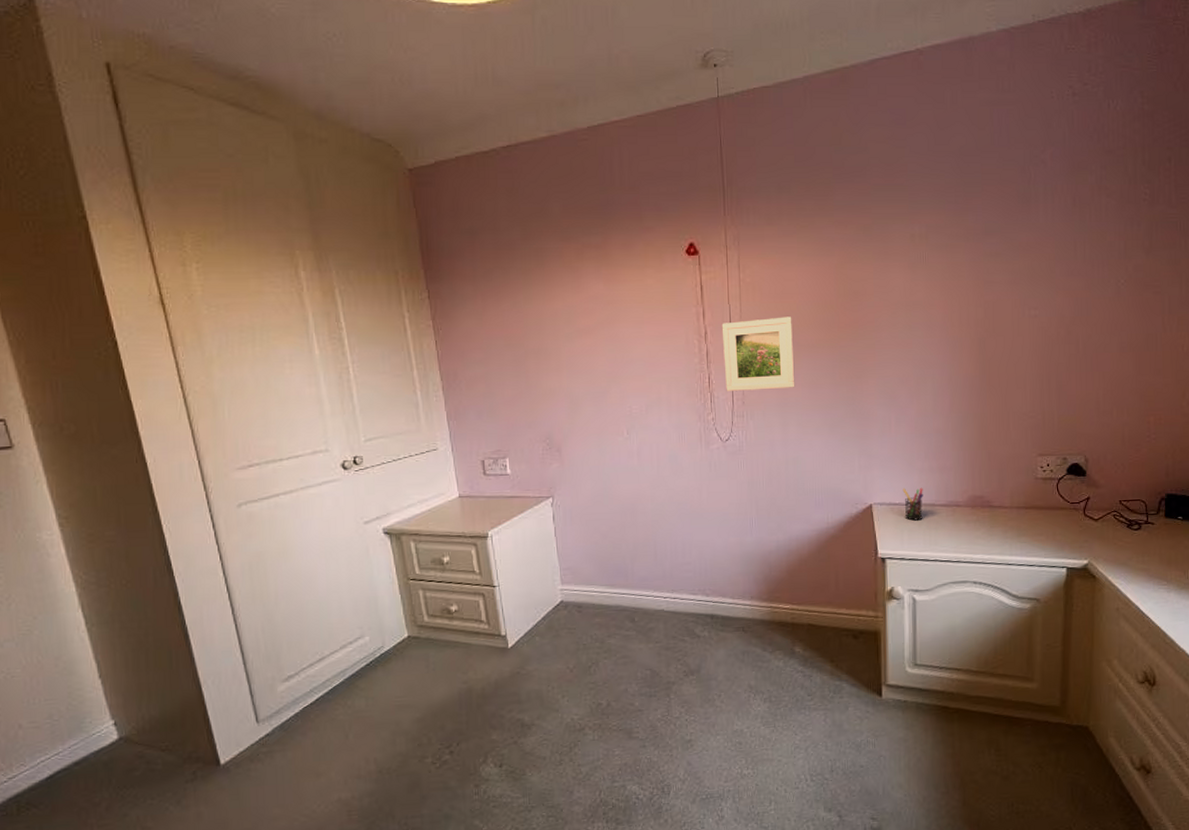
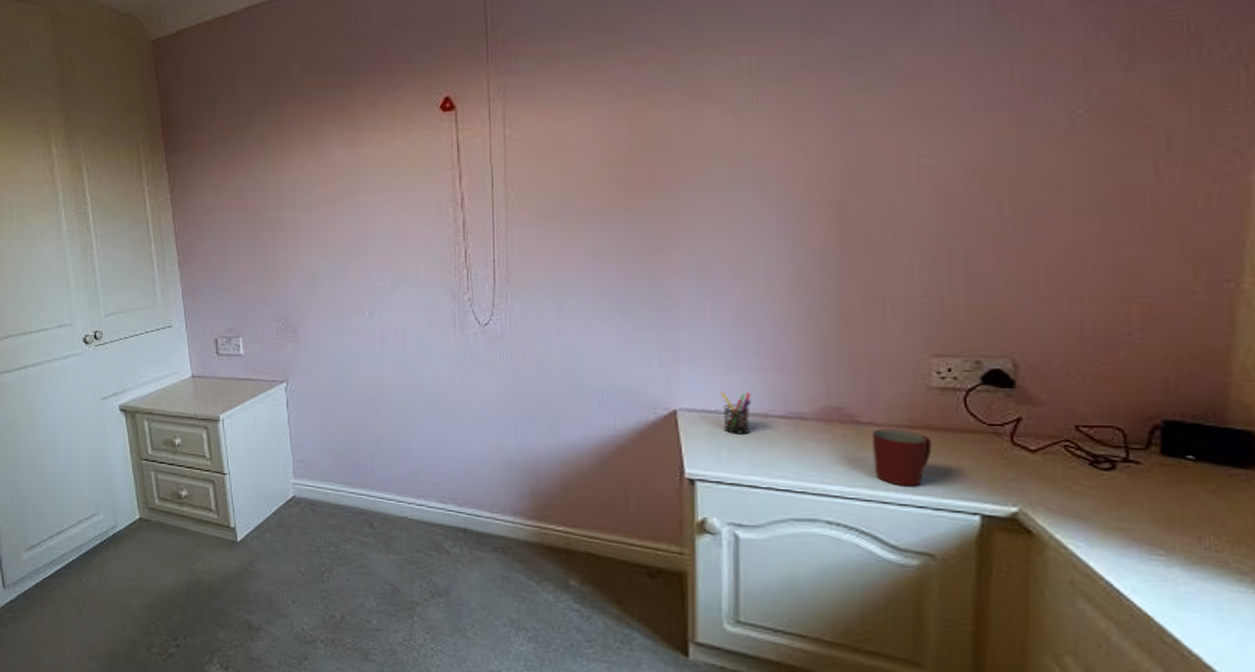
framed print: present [721,316,795,391] -> none [481,177,574,267]
mug: none [1002,510,1038,552] -> present [873,429,932,487]

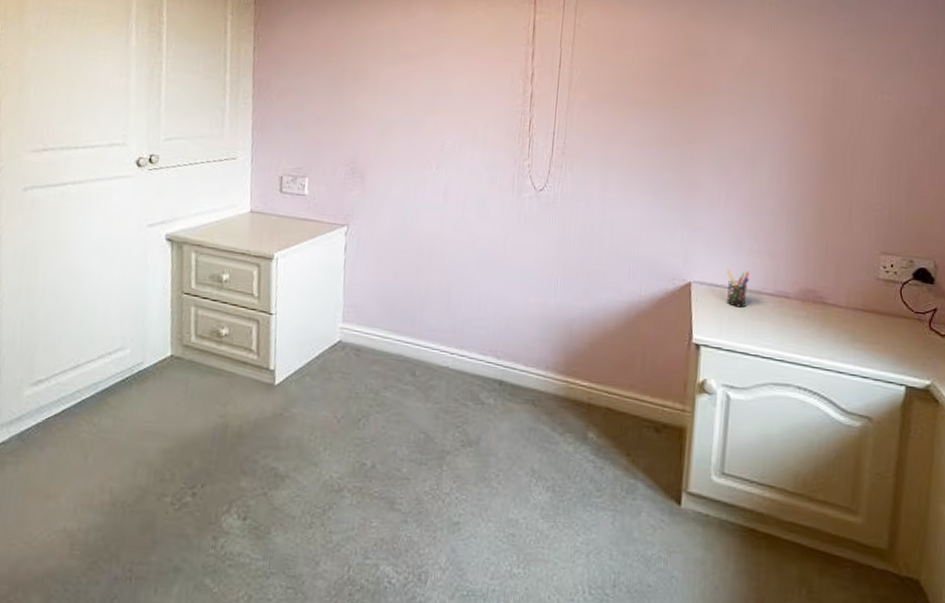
mug: present [873,429,932,487] -> none [834,310,876,360]

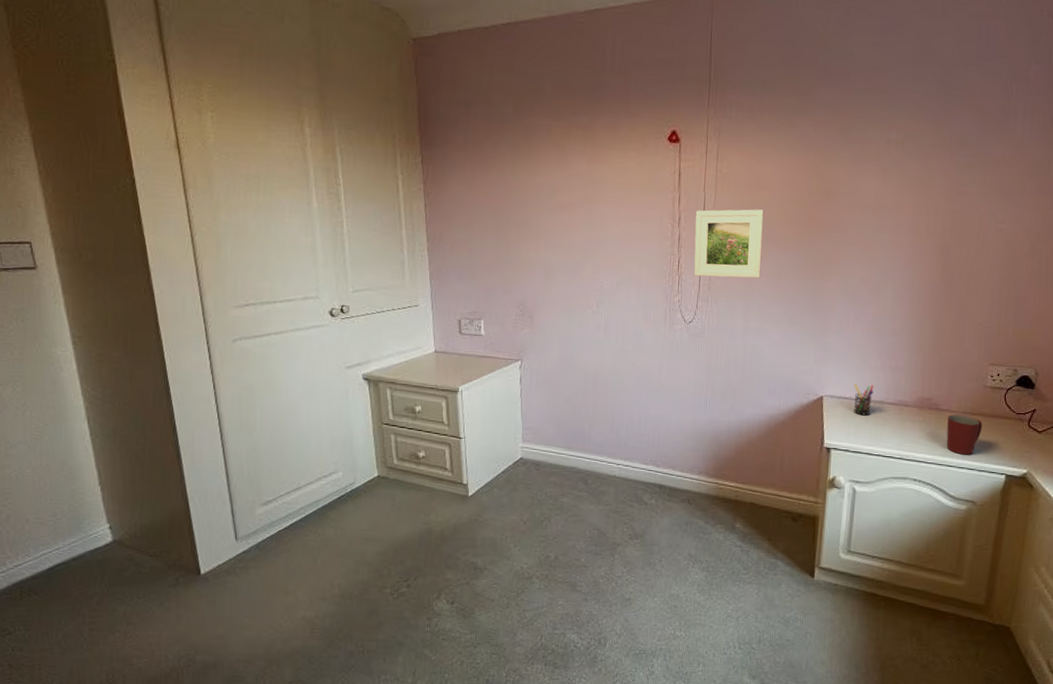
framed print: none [546,66,626,144] -> present [694,209,764,278]
mug: none [834,310,876,360] -> present [946,414,983,455]

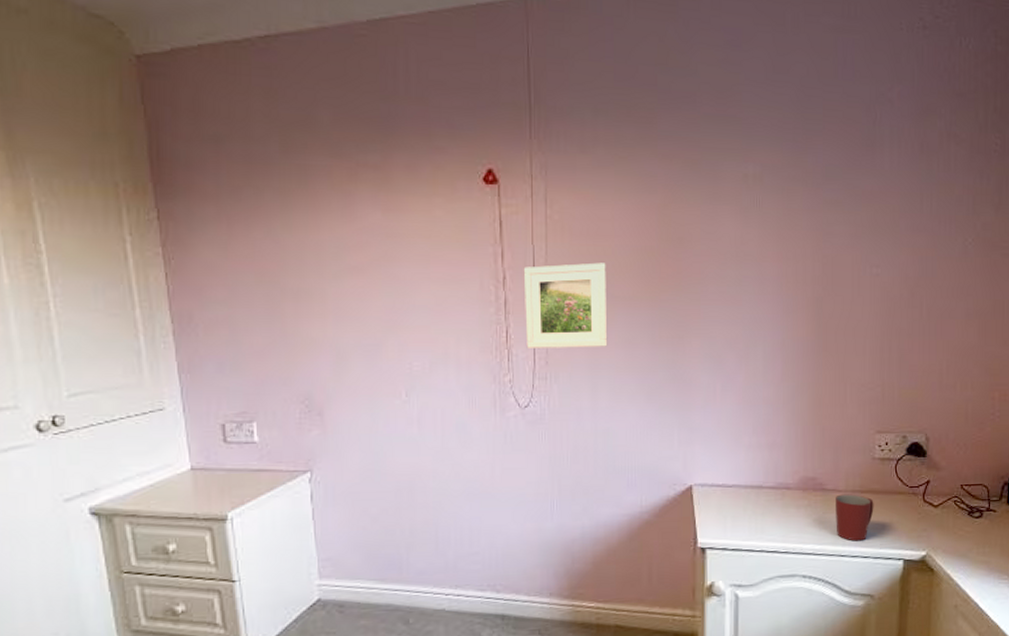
pen holder: present [853,383,874,416] -> none [727,466,750,505]

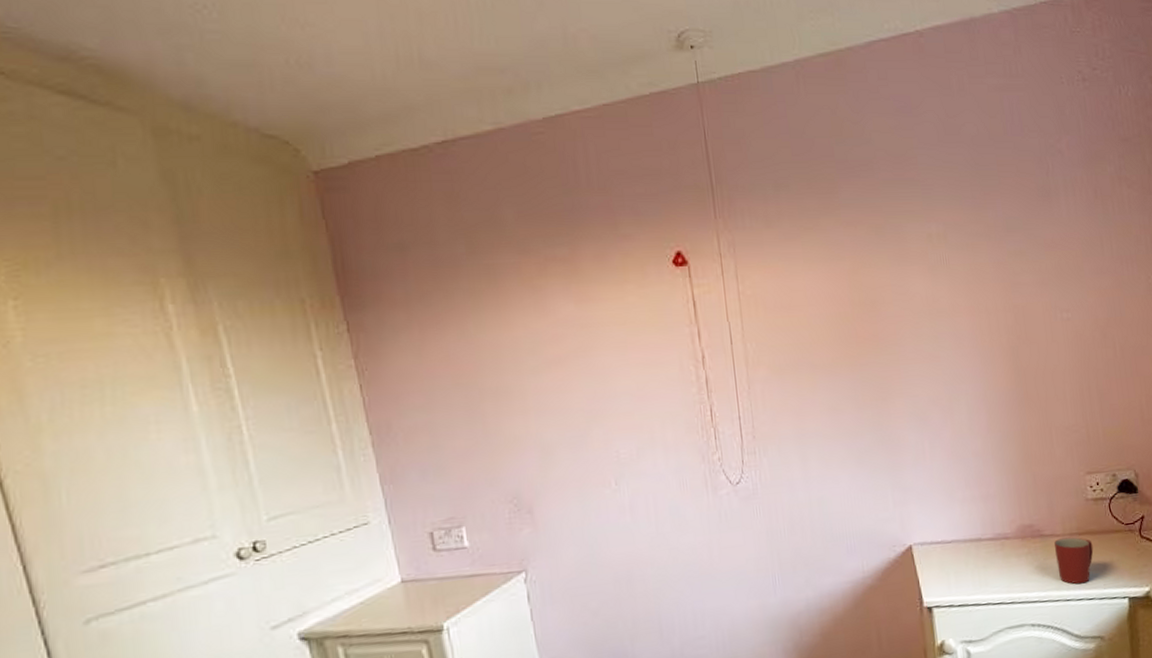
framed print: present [523,262,608,348] -> none [721,332,813,425]

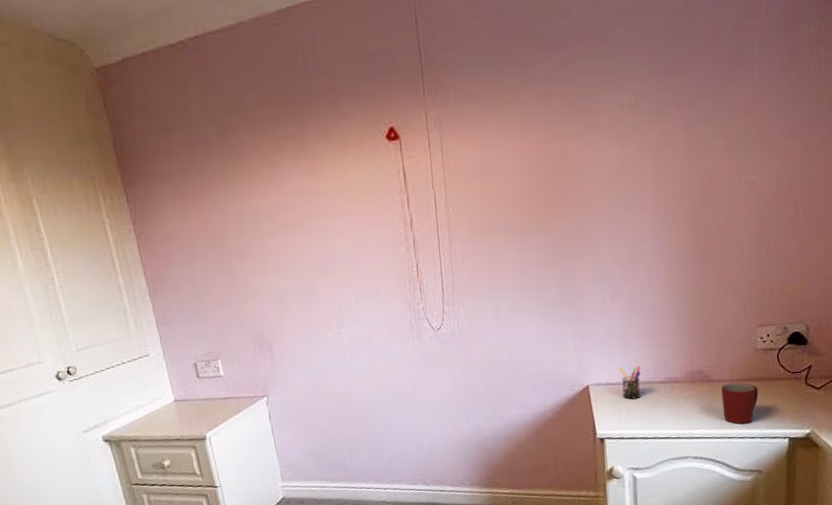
pen holder: none [944,520,970,560] -> present [619,365,641,400]

